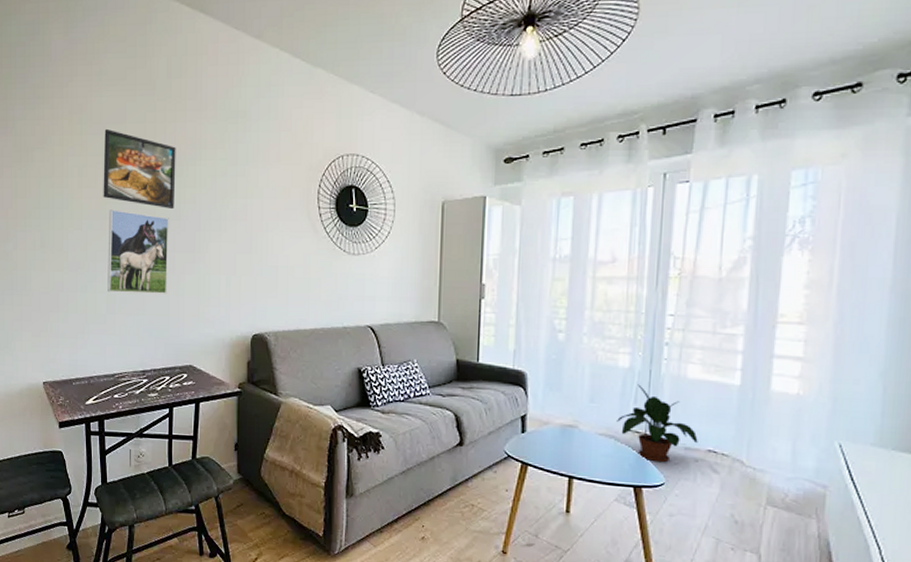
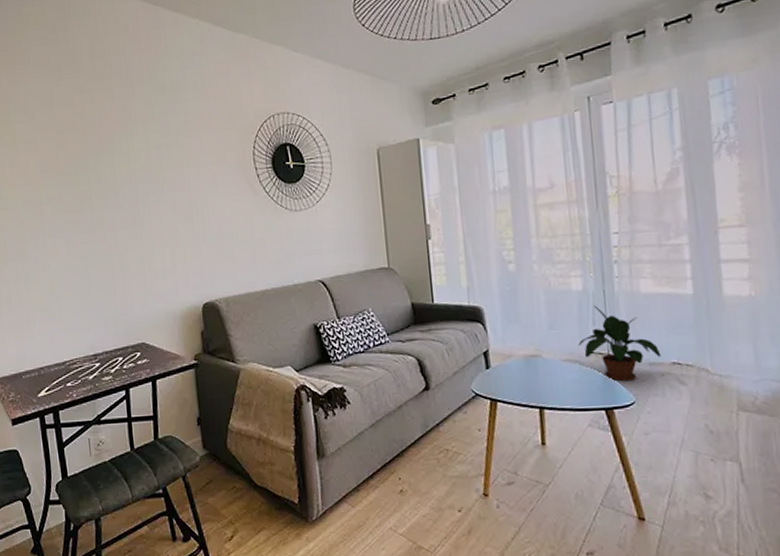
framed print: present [103,128,176,208] -> none [32,115,111,188]
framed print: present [108,210,169,294] -> none [44,194,112,279]

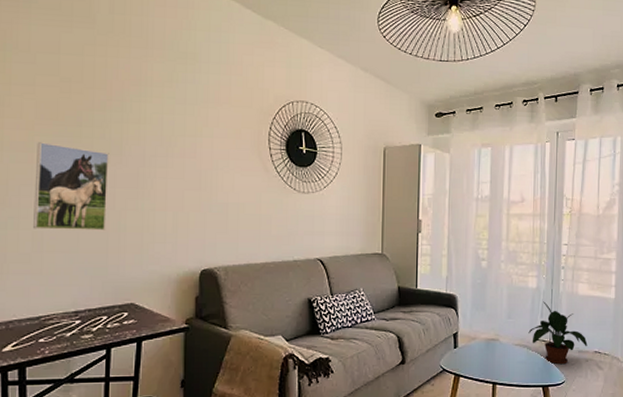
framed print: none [44,194,112,279] -> present [33,142,109,231]

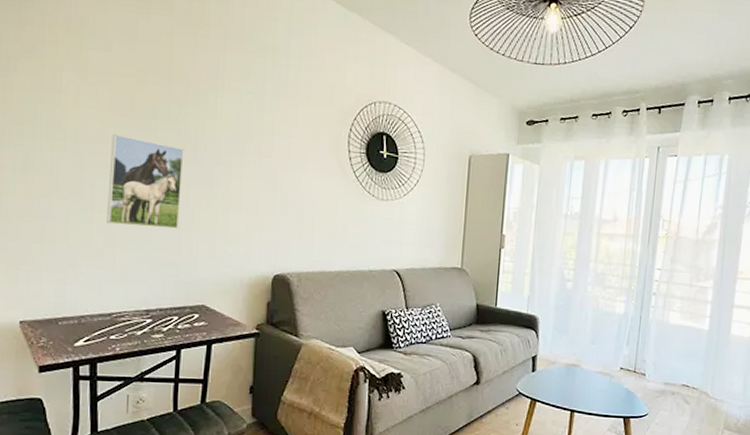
potted plant: present [528,301,588,364] -> none [612,328,675,395]

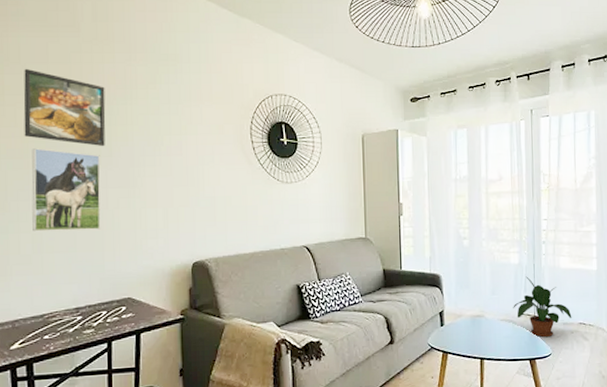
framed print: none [105,45,195,139] -> present [23,68,106,146]
potted plant: none [612,328,675,395] -> present [513,276,572,337]

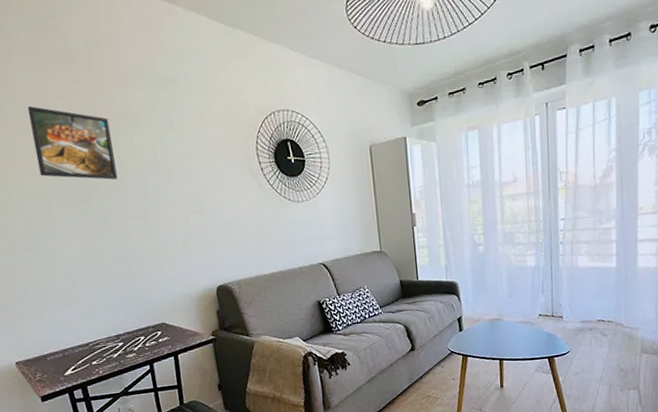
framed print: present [31,148,101,232] -> none [49,186,127,268]
potted plant: present [513,276,572,337] -> none [530,278,590,336]

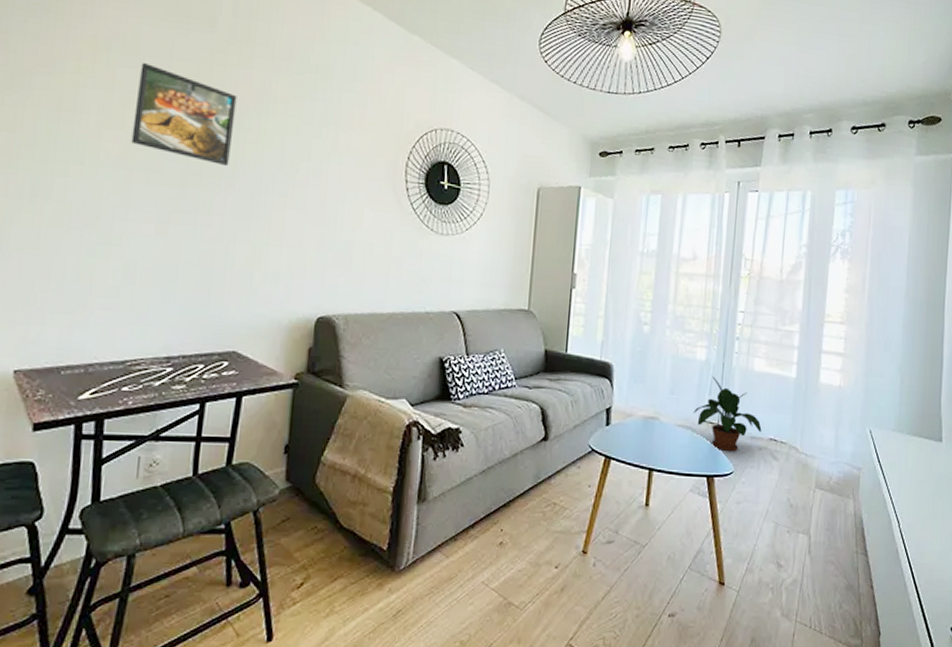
potted plant: none [530,278,590,336] -> present [693,376,762,451]

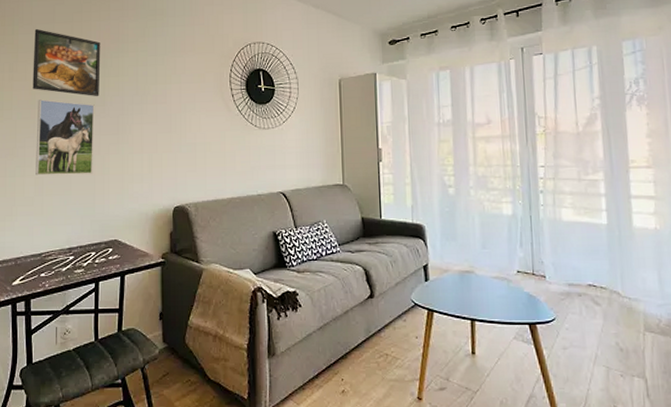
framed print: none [126,158,221,265] -> present [36,99,95,176]
potted plant: present [693,376,762,451] -> none [507,229,579,298]

